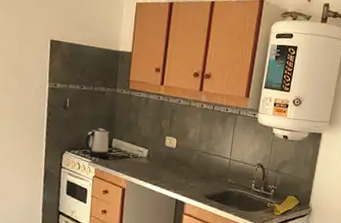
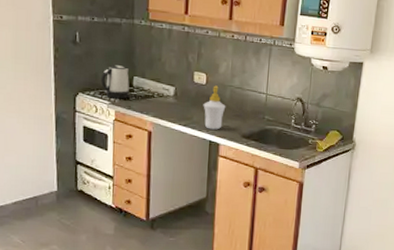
soap bottle: none [172,149,193,190] -> present [203,85,226,130]

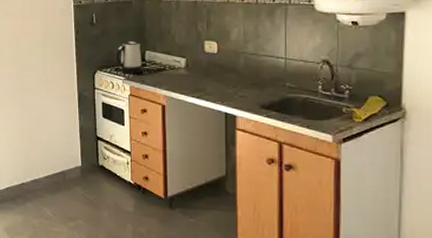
soap bottle: present [203,85,226,130] -> none [216,53,241,101]

